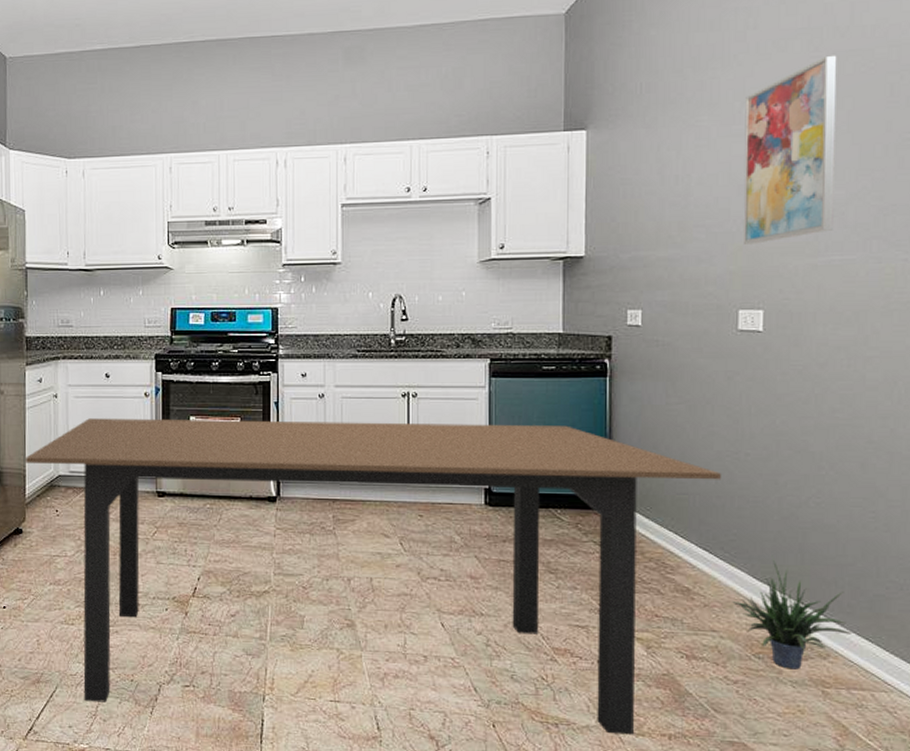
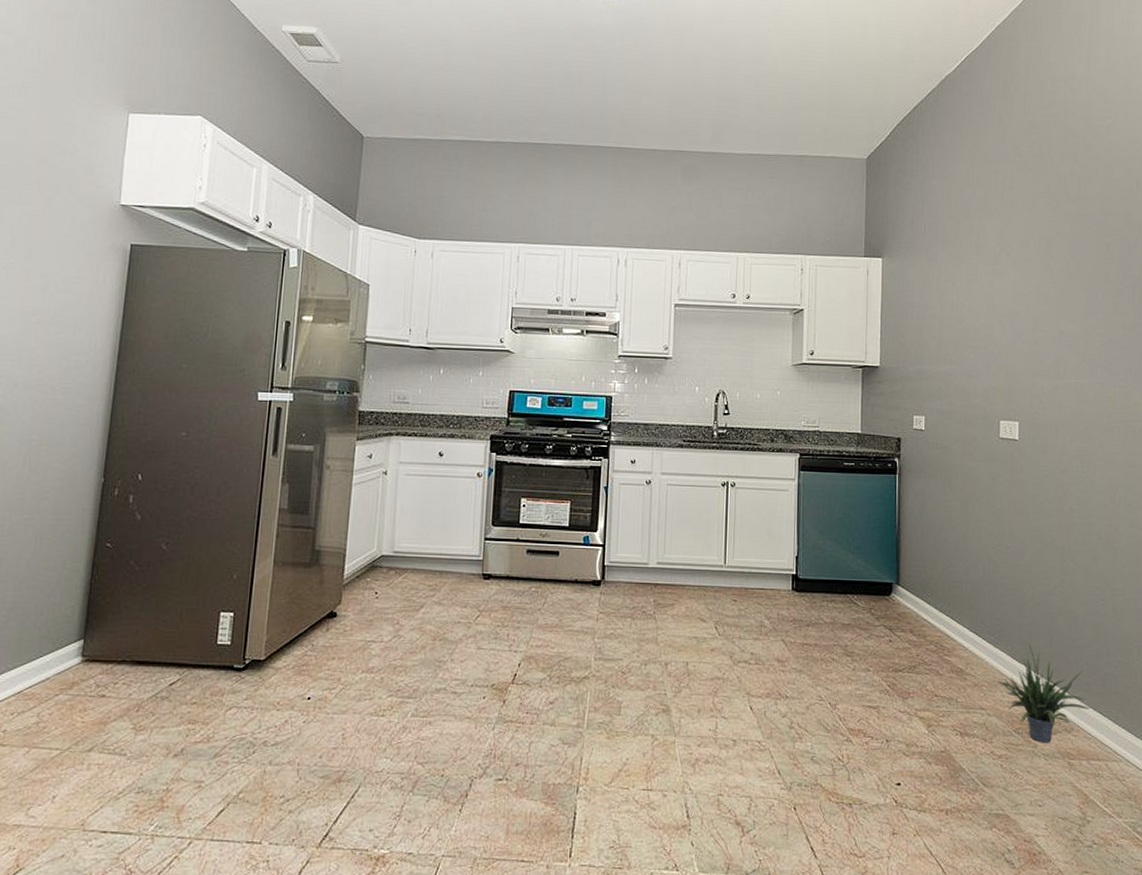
dining table: present [25,418,721,735] -> none [346,497,987,812]
wall art: present [743,55,837,246] -> none [1003,216,1069,366]

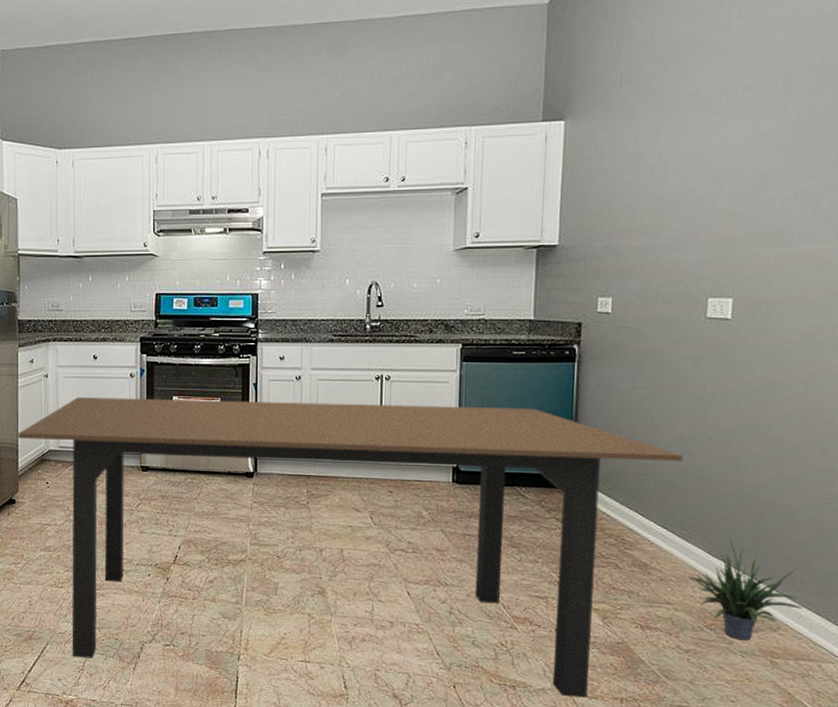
dining table: none [346,497,987,812] -> present [17,397,683,698]

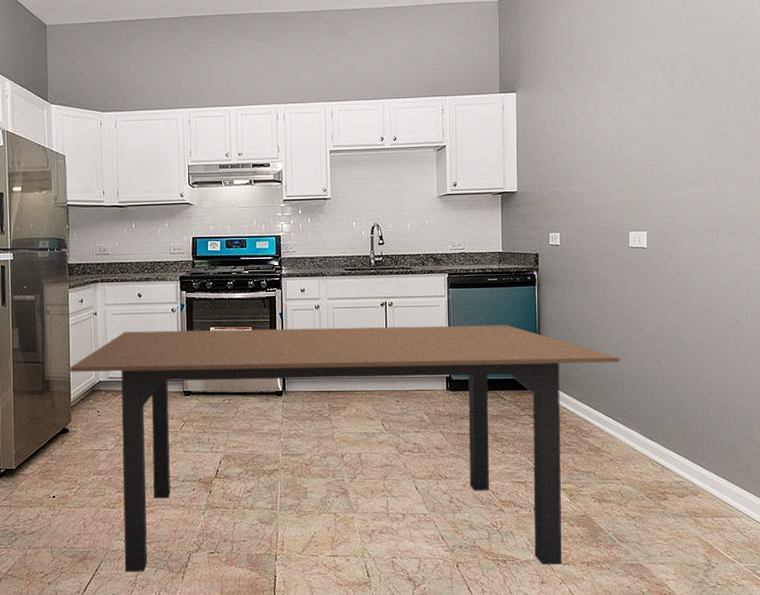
potted plant: present [688,533,804,641] -> none [630,418,714,505]

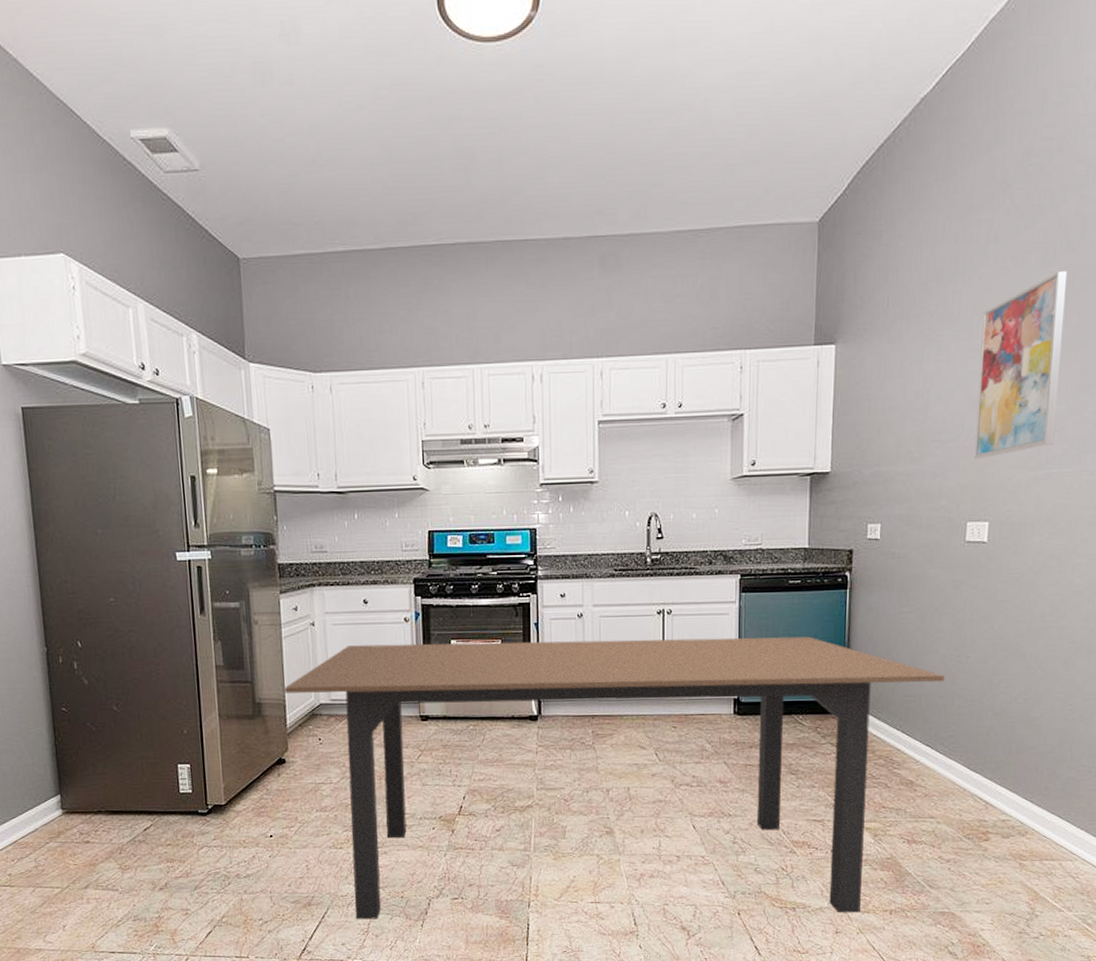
wall art: none [630,38,694,182] -> present [975,270,1068,460]

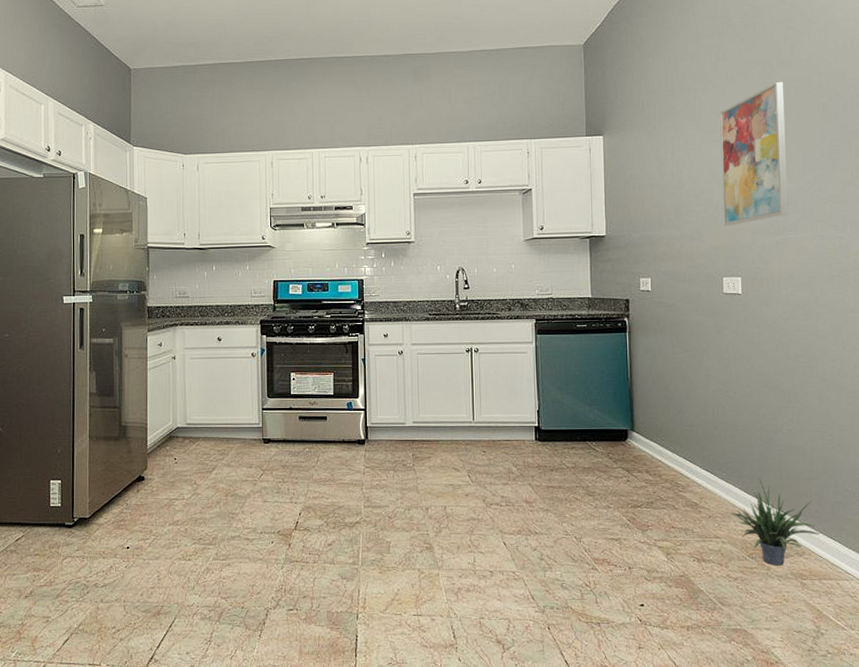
dining table: present [284,636,944,920] -> none [146,373,716,629]
potted plant: none [949,747,1048,847] -> present [730,473,821,566]

